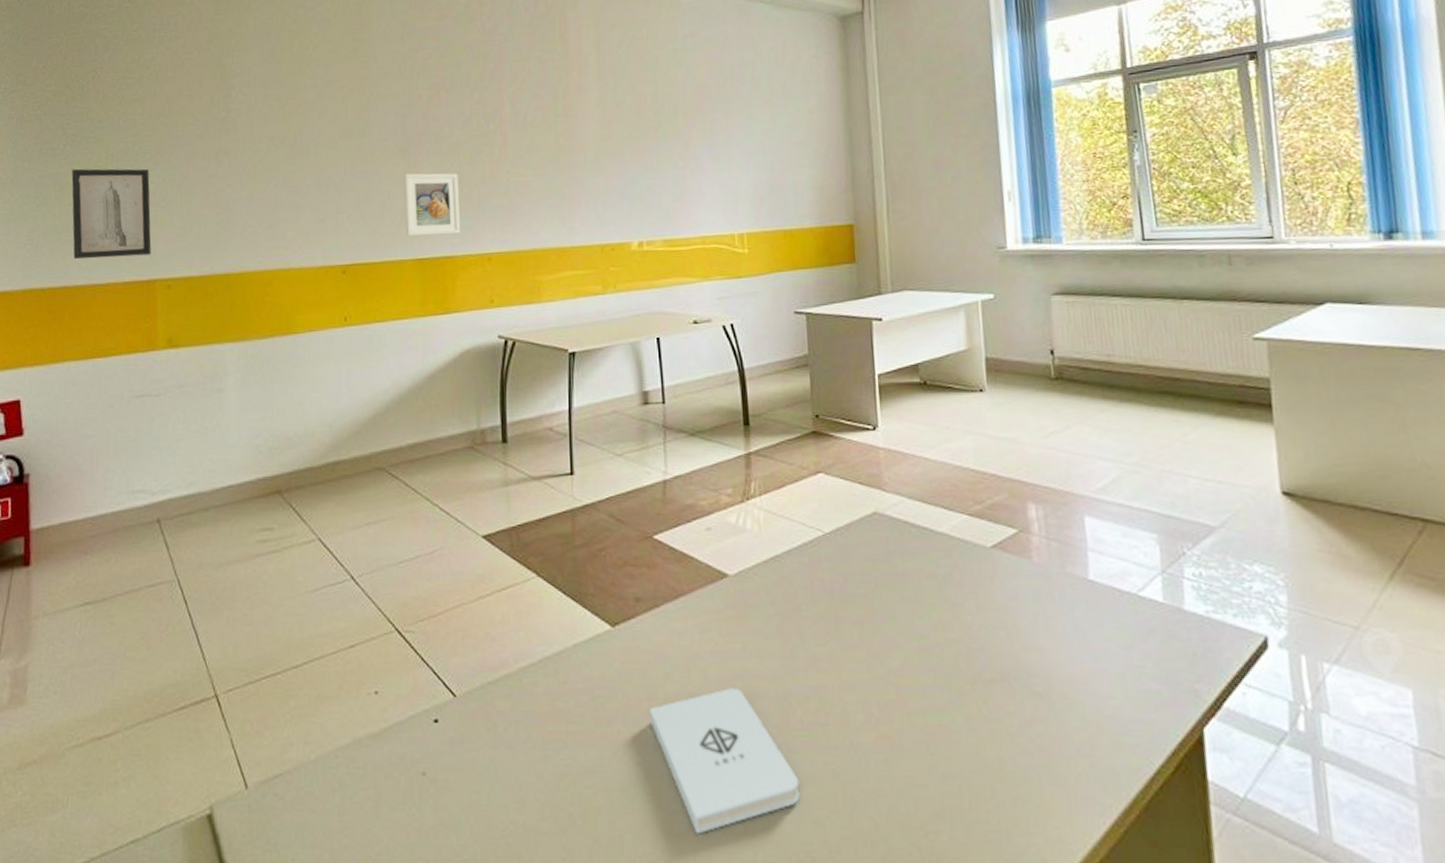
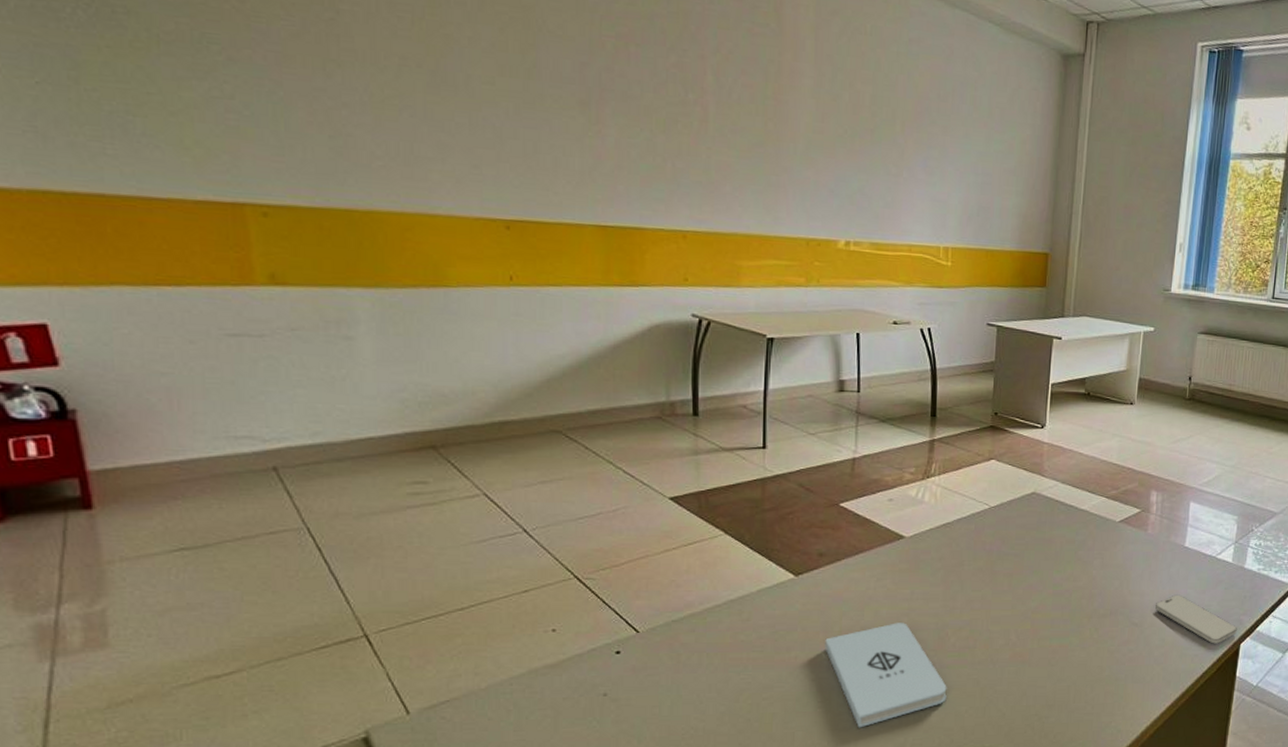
wall art: present [71,168,152,260] -> none [91,43,234,173]
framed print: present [403,173,461,237] -> none [582,130,652,206]
smartphone: none [1063,650,1194,727] -> present [1155,594,1237,644]

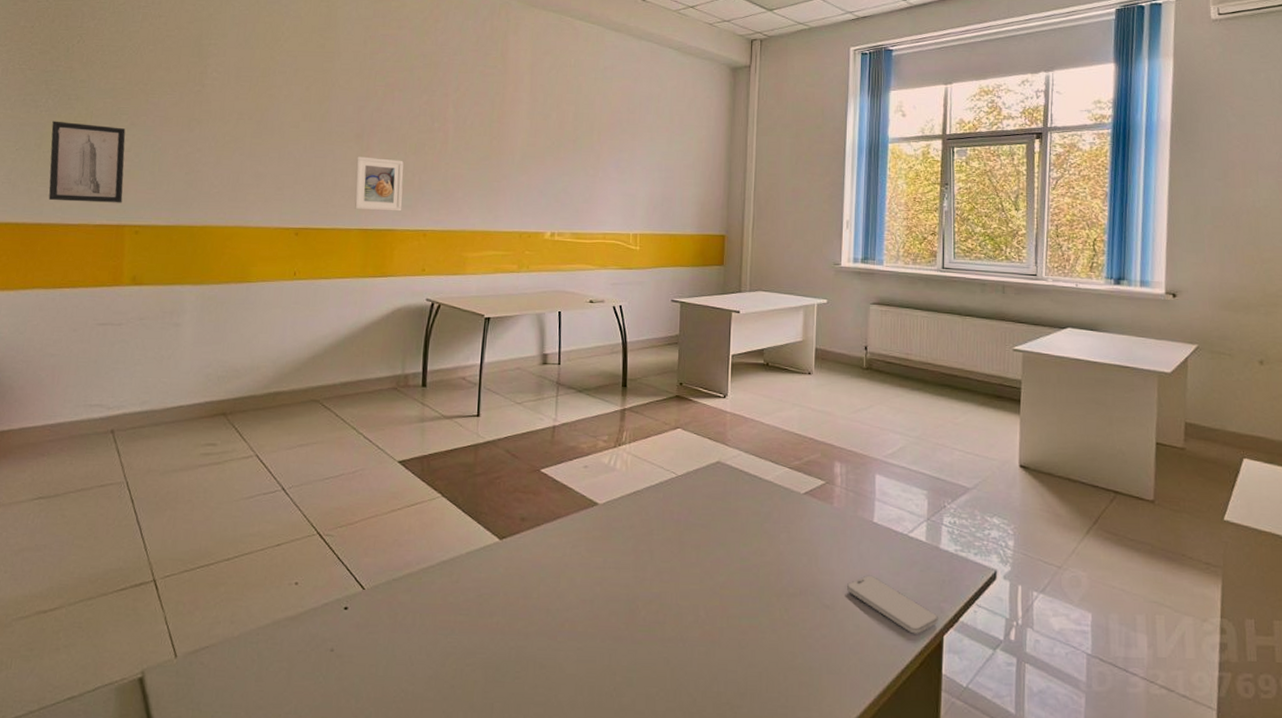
wall art: none [91,43,234,173] -> present [48,121,126,203]
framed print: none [582,130,652,206] -> present [354,156,404,212]
notepad: present [825,623,947,728] -> none [524,592,638,704]

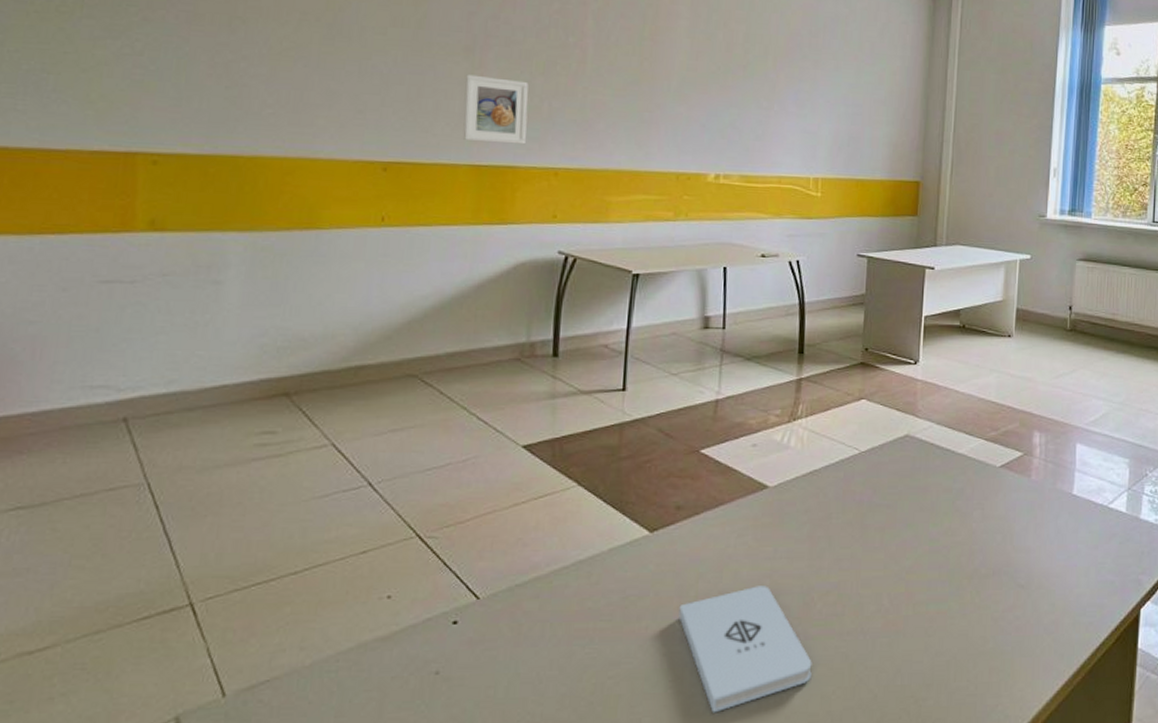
wall art: present [48,121,126,203] -> none [18,9,135,124]
notepad: none [524,592,638,704] -> present [679,586,812,713]
smartphone: present [847,575,938,634] -> none [1043,550,1136,609]

